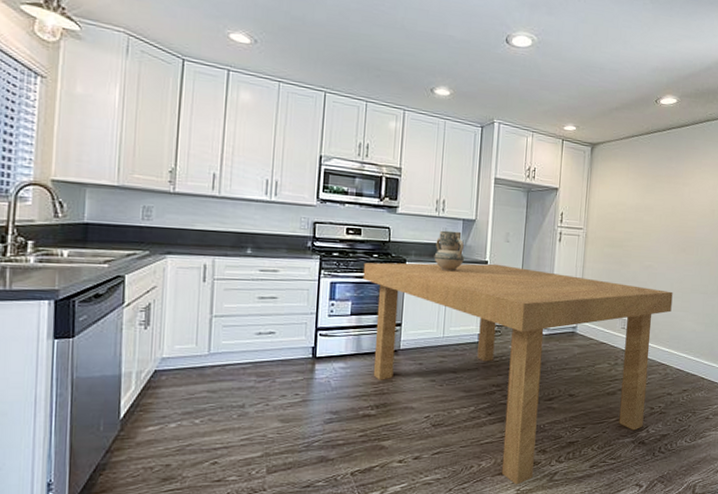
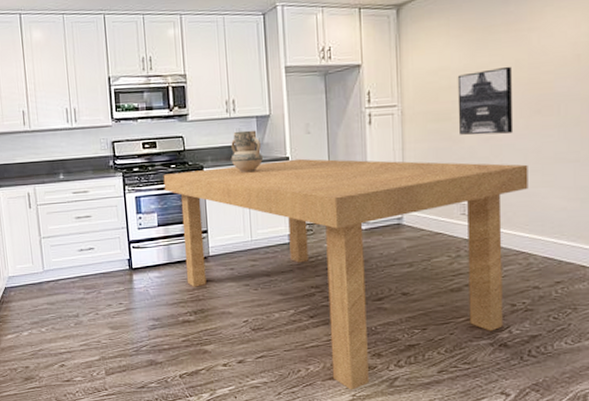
wall art: none [627,210,669,264] -> present [457,66,514,135]

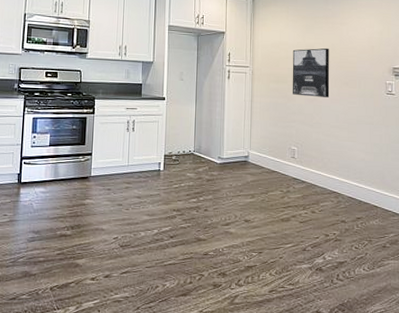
dining table: present [163,158,528,390] -> none [59,99,339,307]
ceramic jug: present [231,130,263,173] -> none [118,71,144,107]

